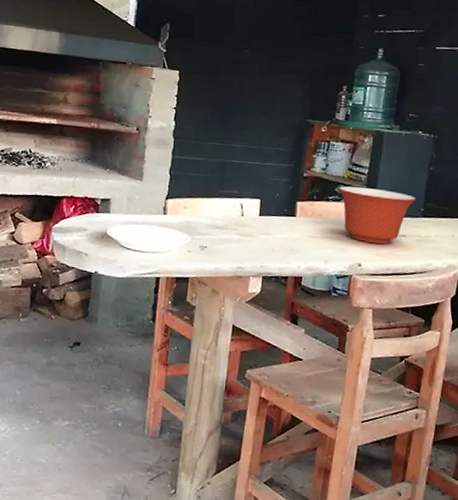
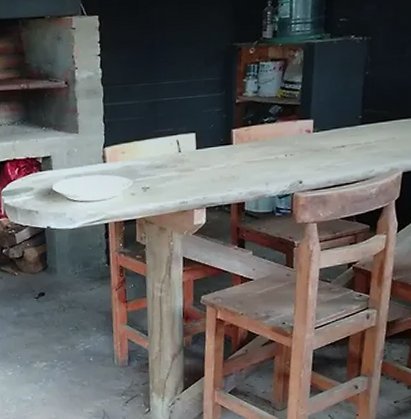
mixing bowl: present [339,186,416,245] -> none [273,103,353,159]

